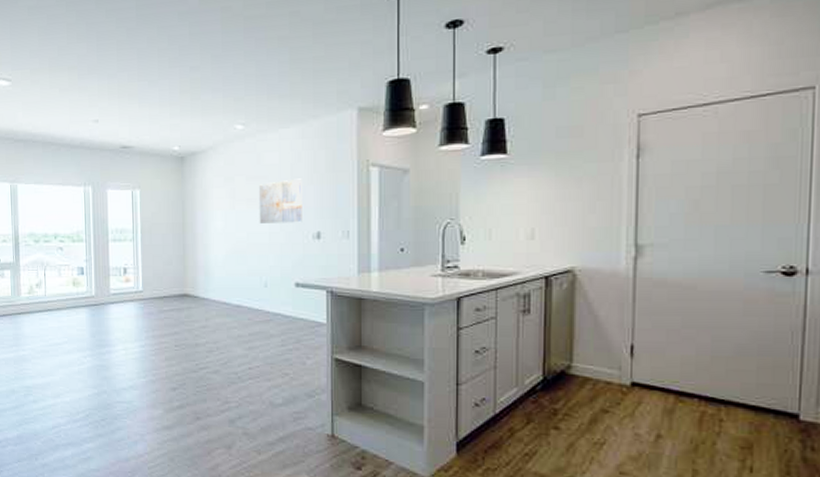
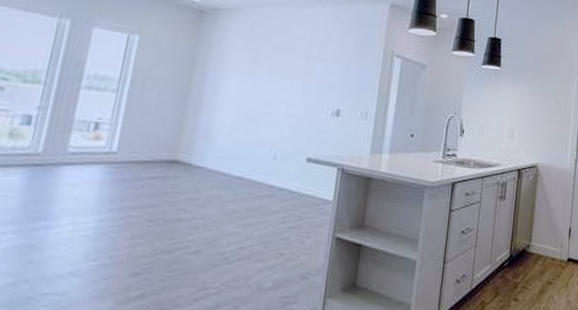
wall art: present [258,178,302,223] -> none [278,54,330,99]

